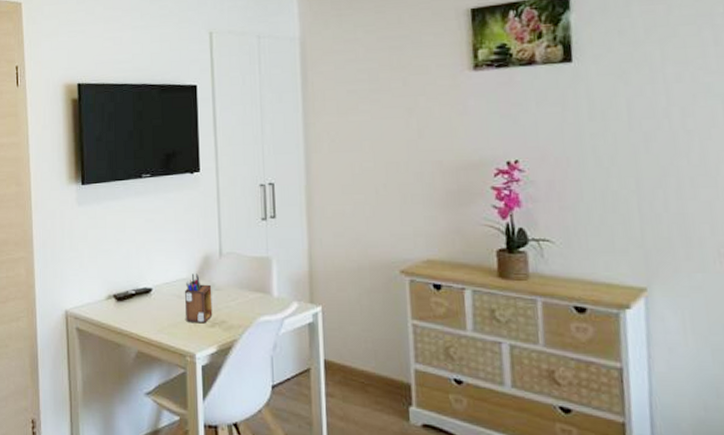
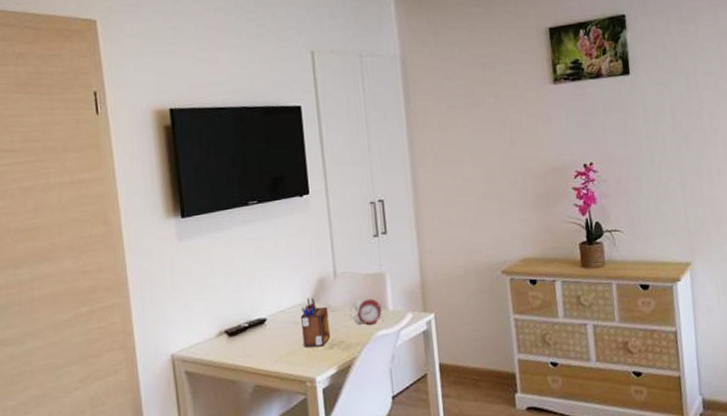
alarm clock: none [233,282,268,309] -> present [349,298,384,325]

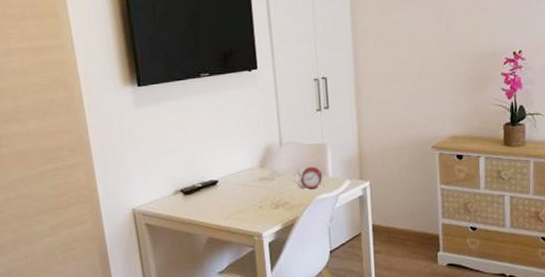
desk organizer: present [300,297,331,348] -> none [249,163,276,207]

